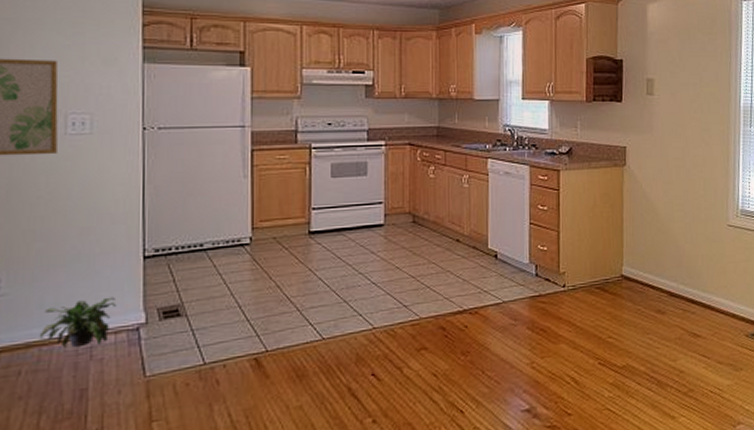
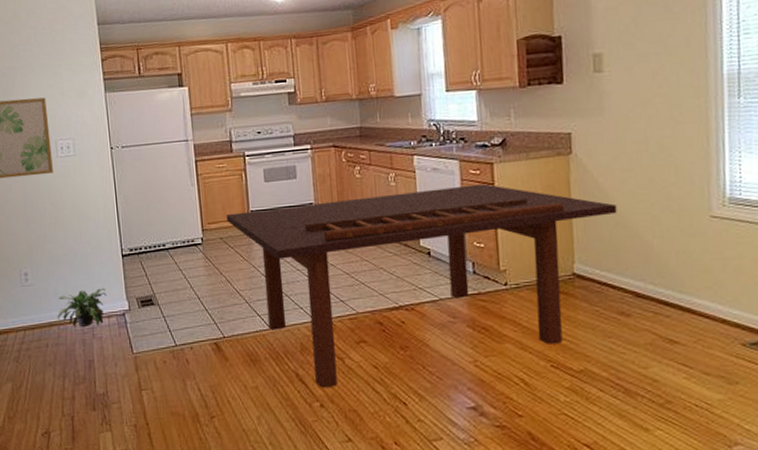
dining table: none [284,189,659,402] -> present [227,183,617,388]

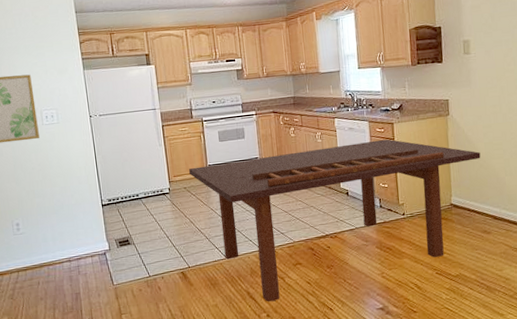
potted plant: present [57,288,107,327] -> none [46,232,90,266]

